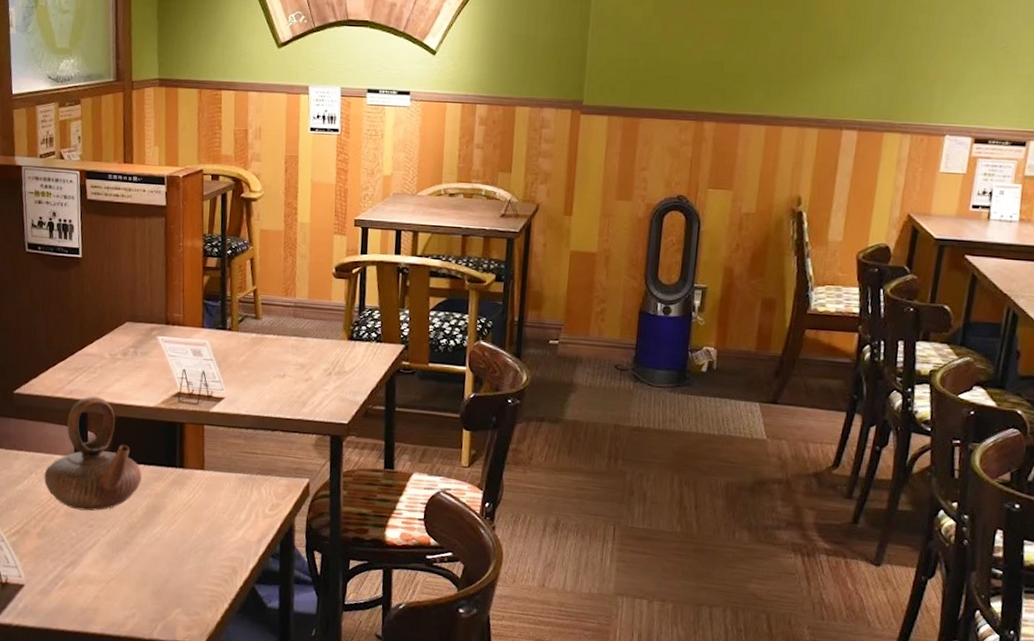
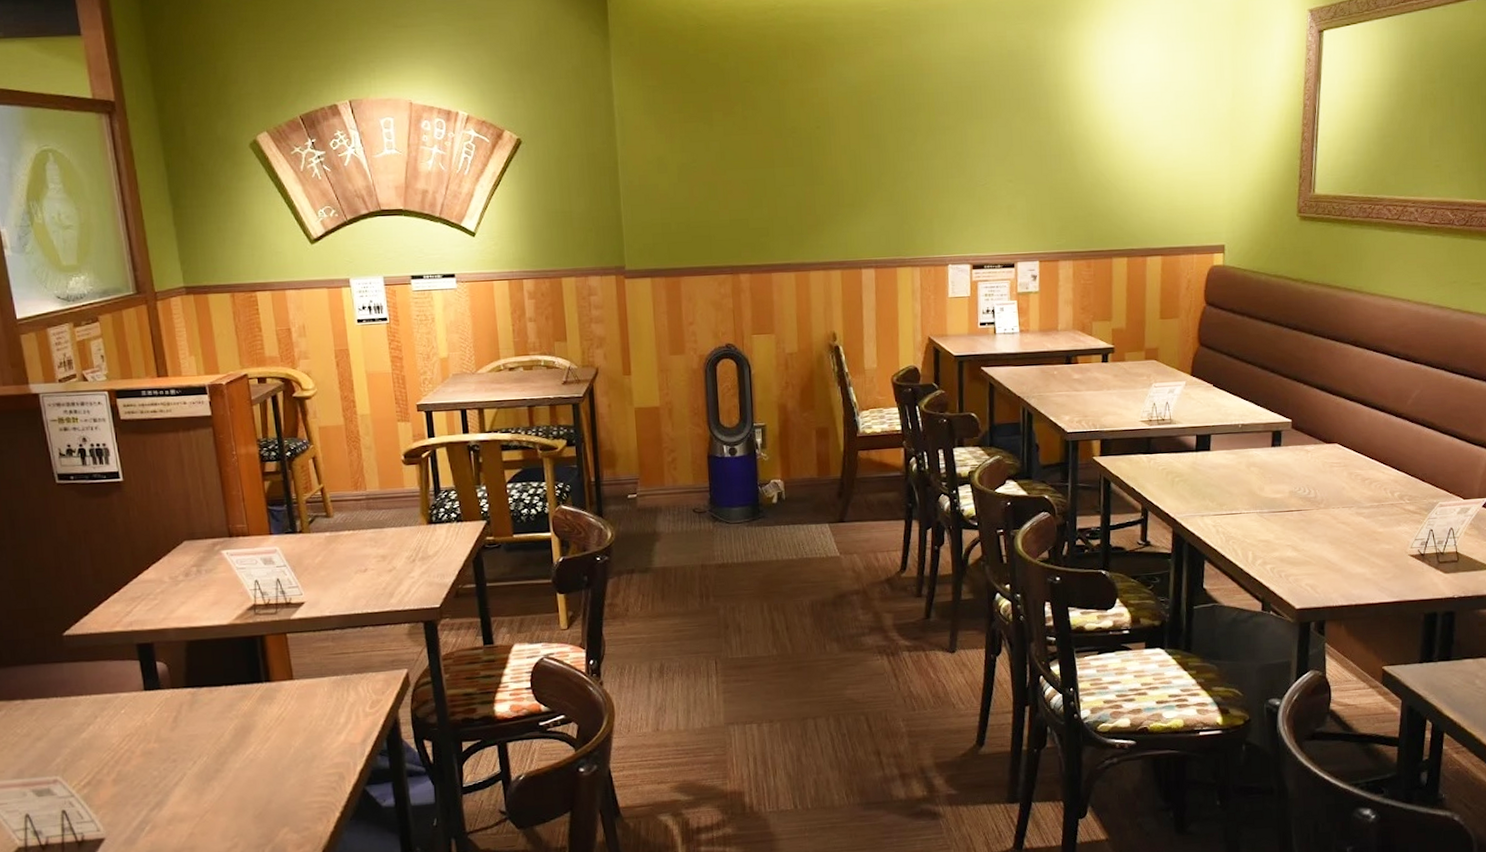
teapot: present [44,396,142,511] -> none [111,624,225,747]

